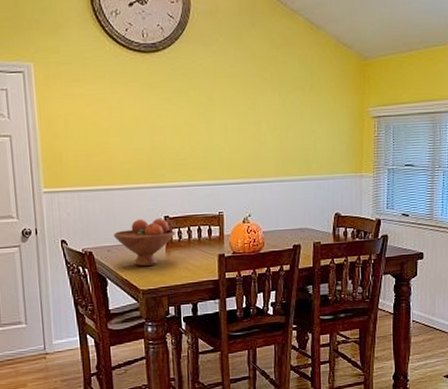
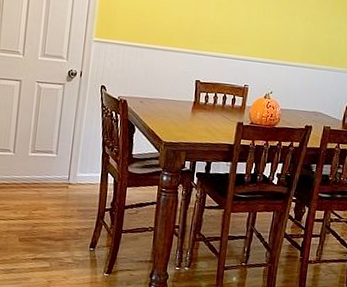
fruit bowl: present [114,218,175,267] -> none [148,78,203,122]

